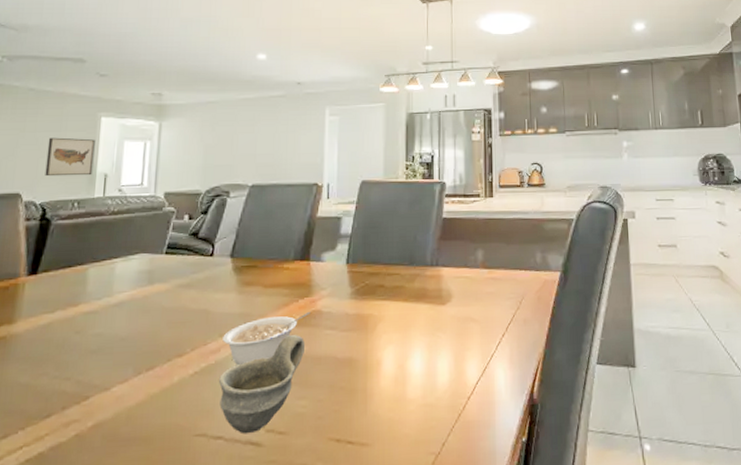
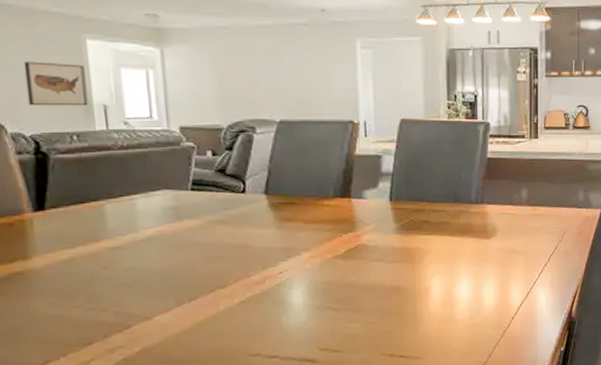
cup: present [219,334,306,434] -> none [267,266,353,353]
legume: present [223,311,311,365] -> none [266,245,356,294]

